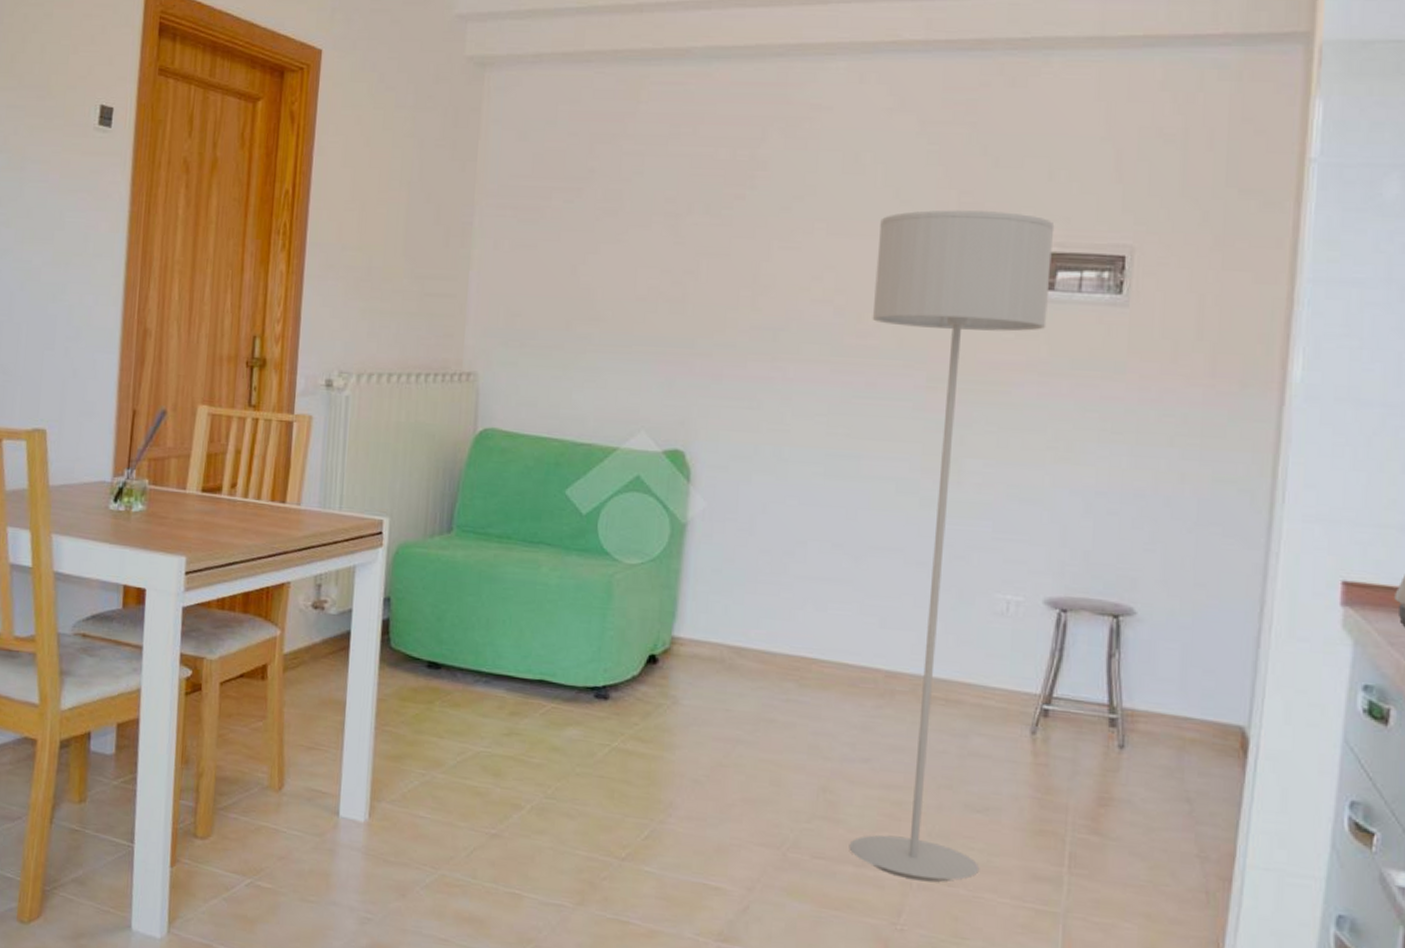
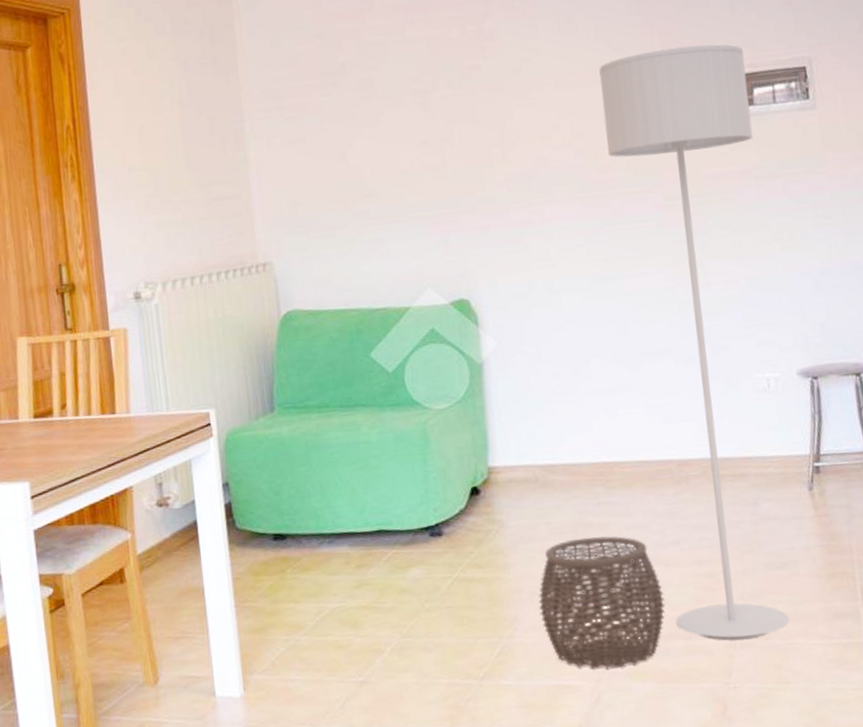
woven basket: none [699,732,842,882] -> present [538,536,665,668]

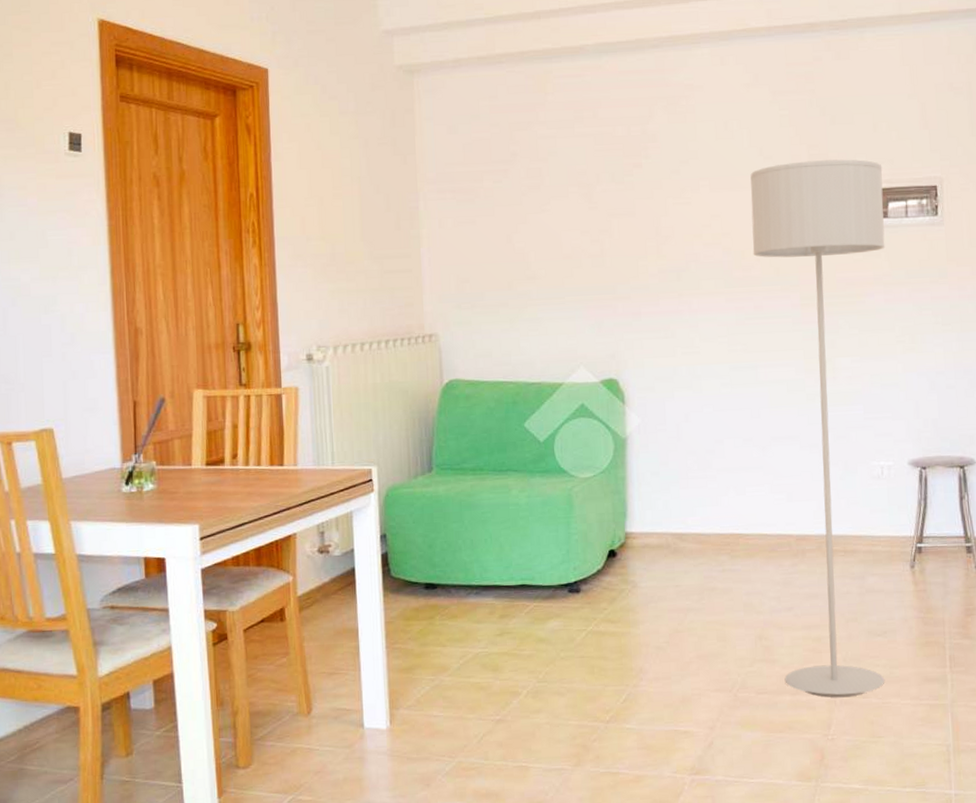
woven basket: present [538,536,665,668] -> none [663,599,776,717]

